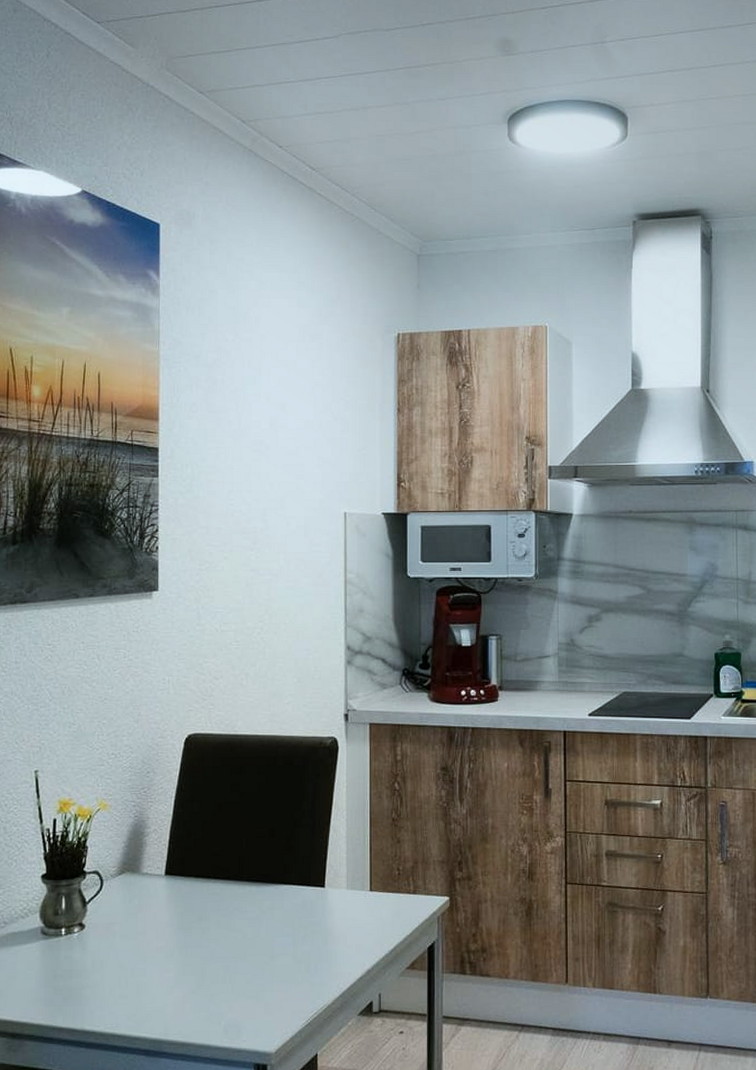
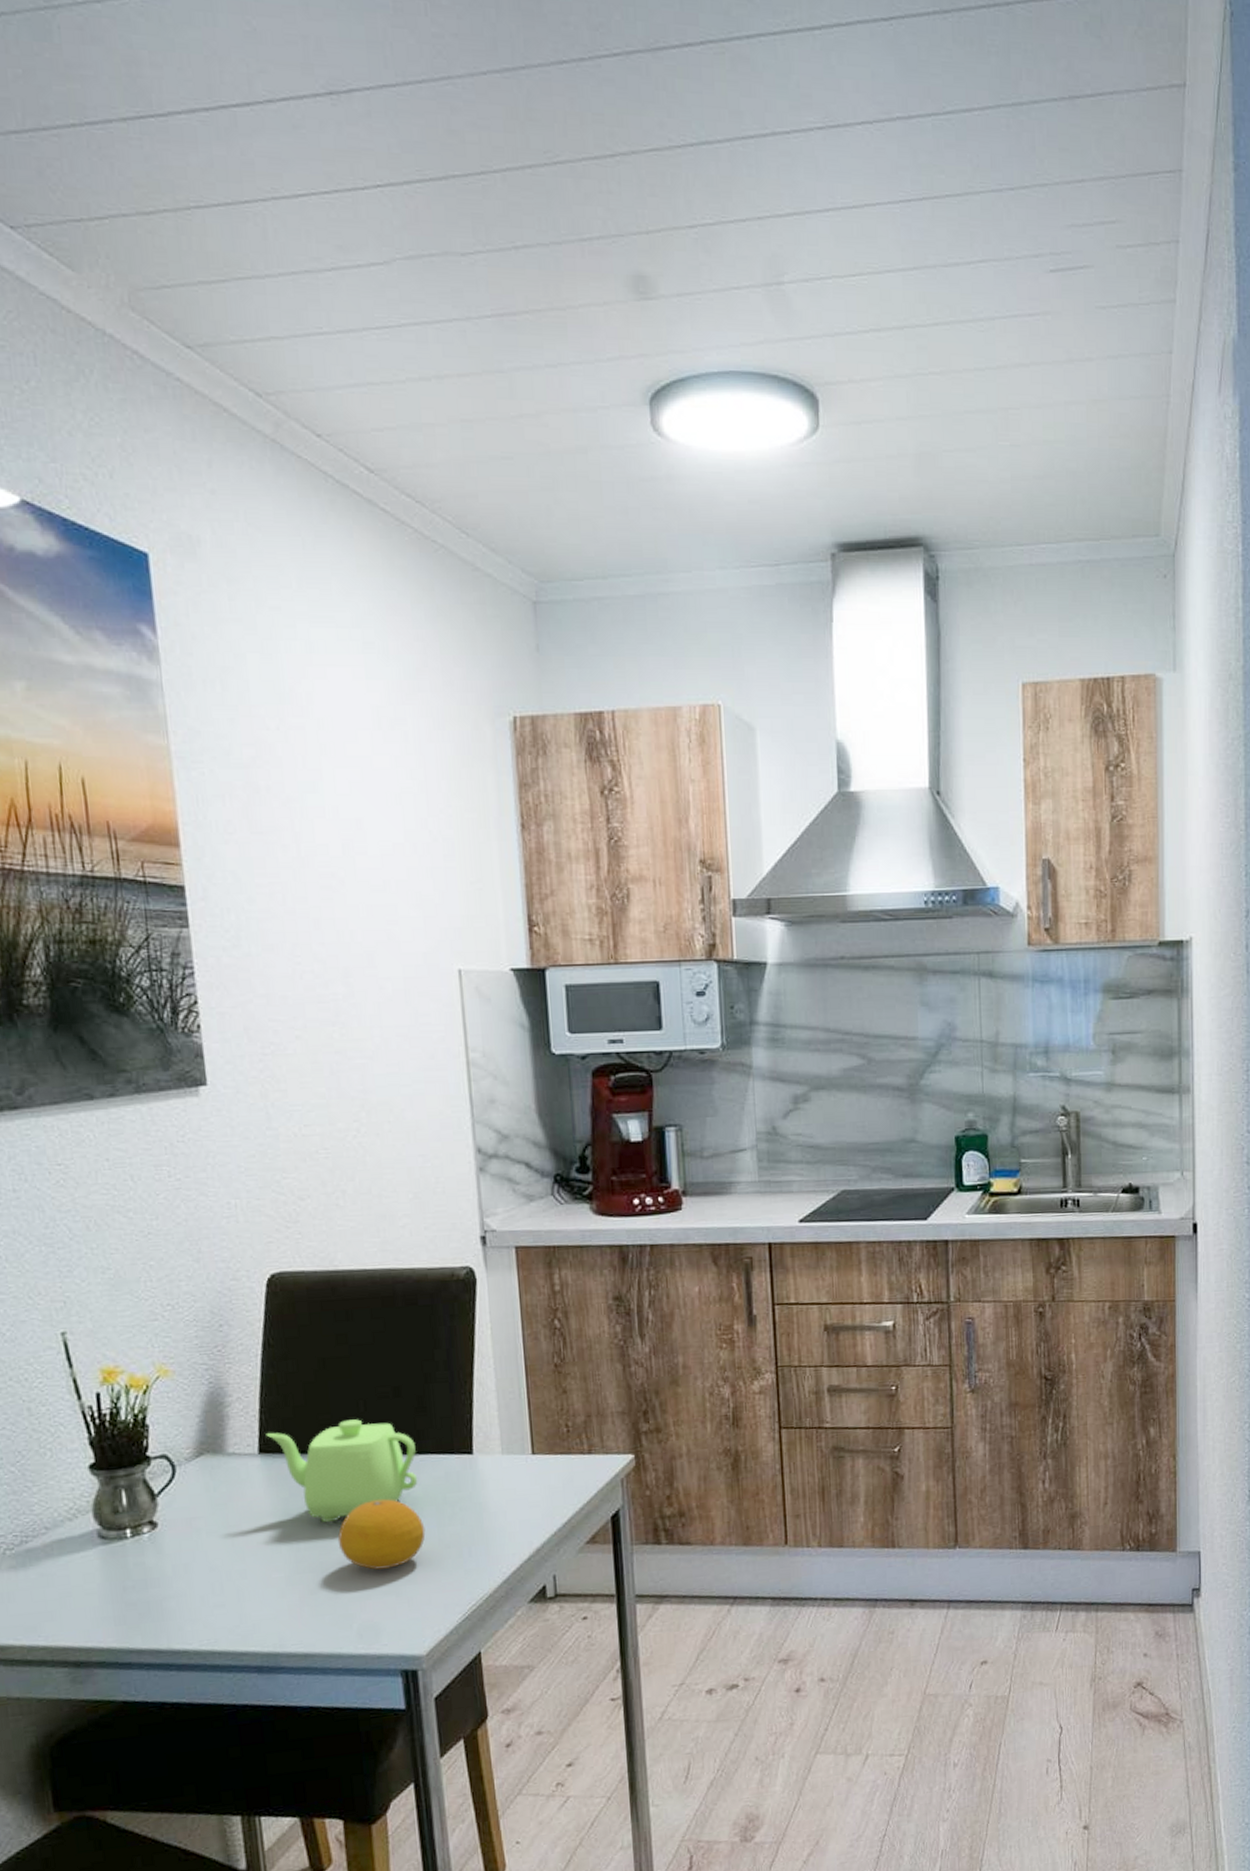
teapot: none [172,853,282,935] -> present [266,1419,418,1523]
fruit: none [216,919,283,978] -> present [337,1499,426,1571]

